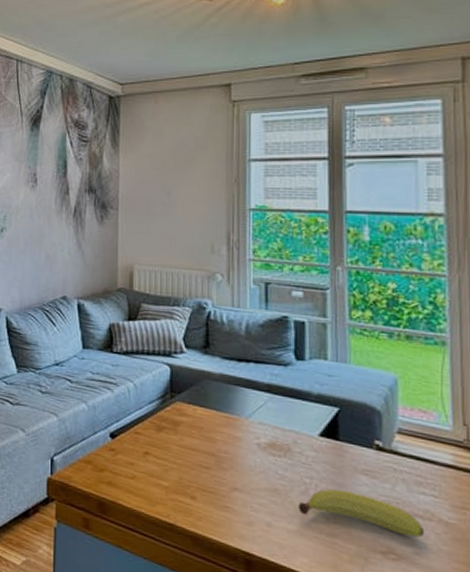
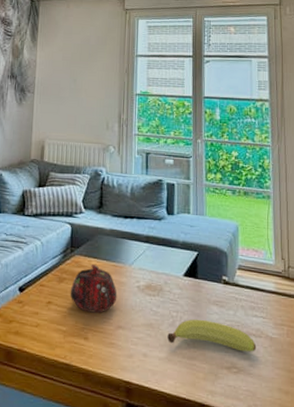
teapot: none [171,414,231,471] -> present [70,265,117,313]

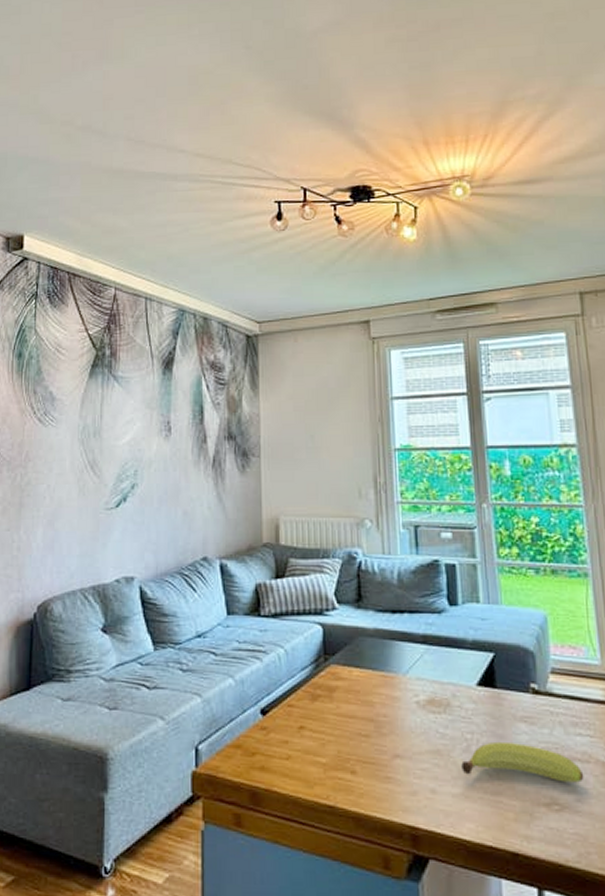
teapot: present [70,265,117,313] -> none [327,676,391,739]

